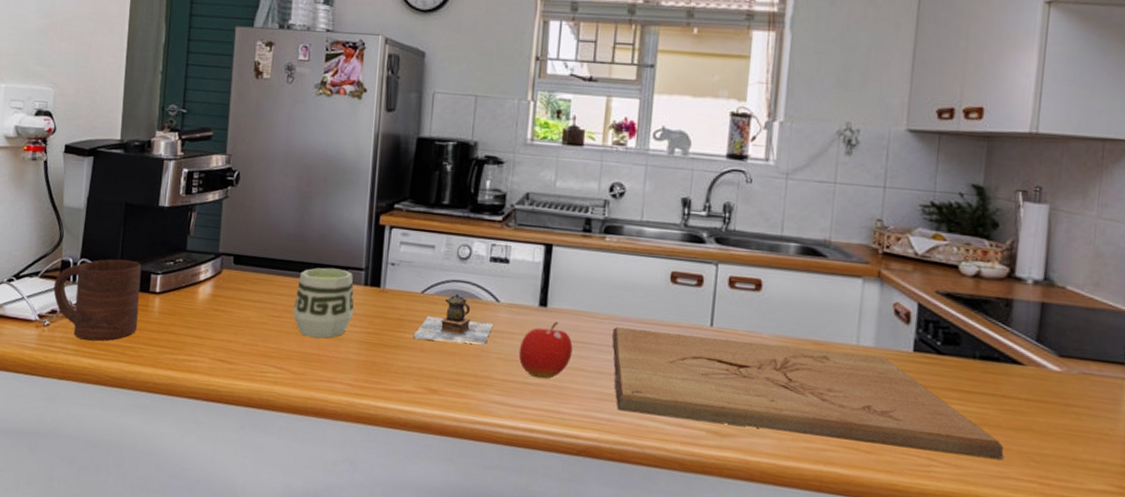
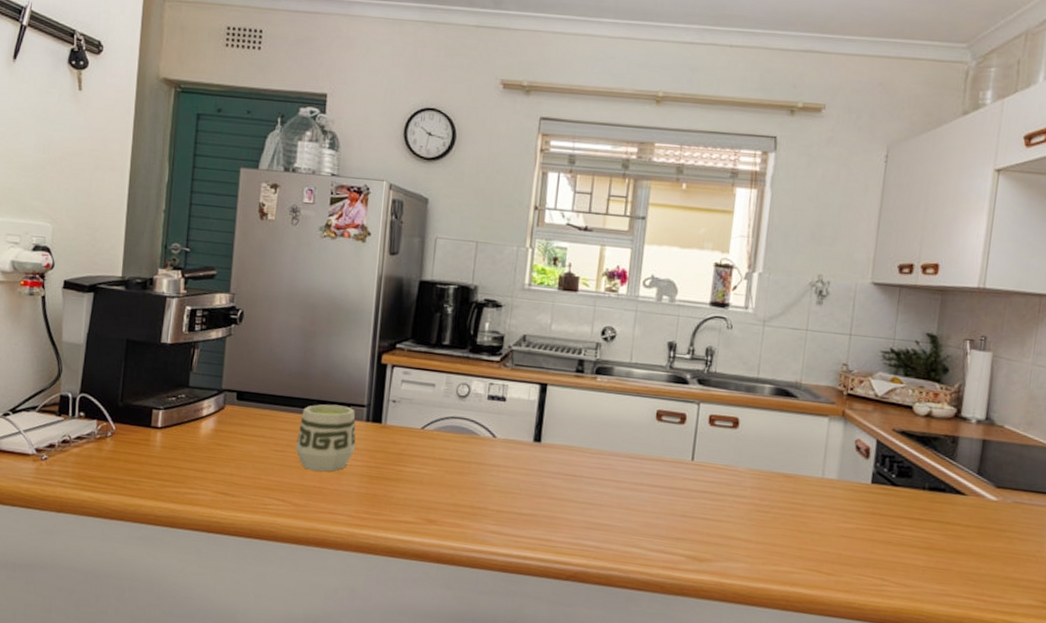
cup: present [53,259,142,342] -> none [51,394,143,475]
teapot: present [413,293,493,345] -> none [413,429,490,478]
fruit: present [518,321,573,379] -> none [513,456,565,510]
cutting board: present [612,327,1004,459] -> none [601,461,947,579]

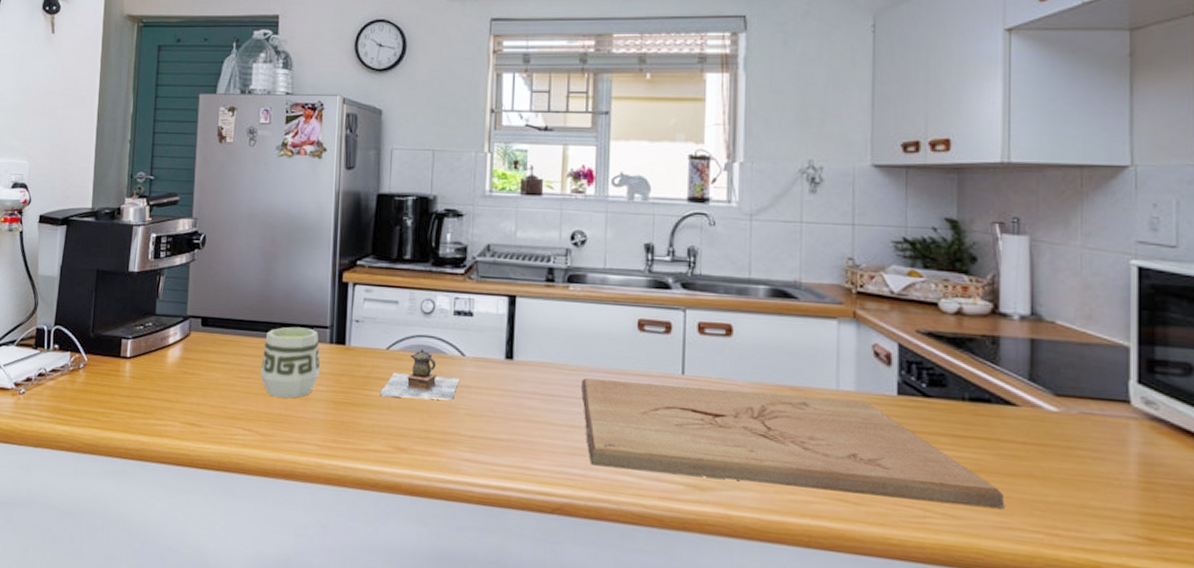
teapot: none [413,429,490,478] -> present [380,348,459,401]
cutting board: none [601,461,947,579] -> present [581,378,1005,508]

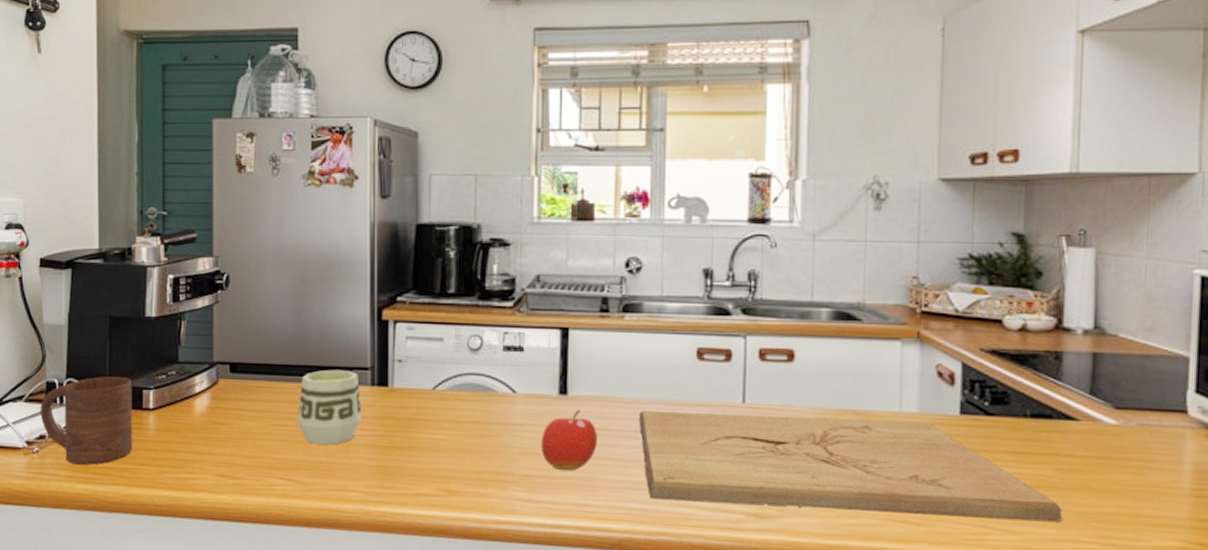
cup: none [29,325,113,408] -> present [40,376,133,465]
teapot: present [380,348,459,401] -> none [427,387,511,440]
fruit: none [486,374,541,435] -> present [540,409,598,472]

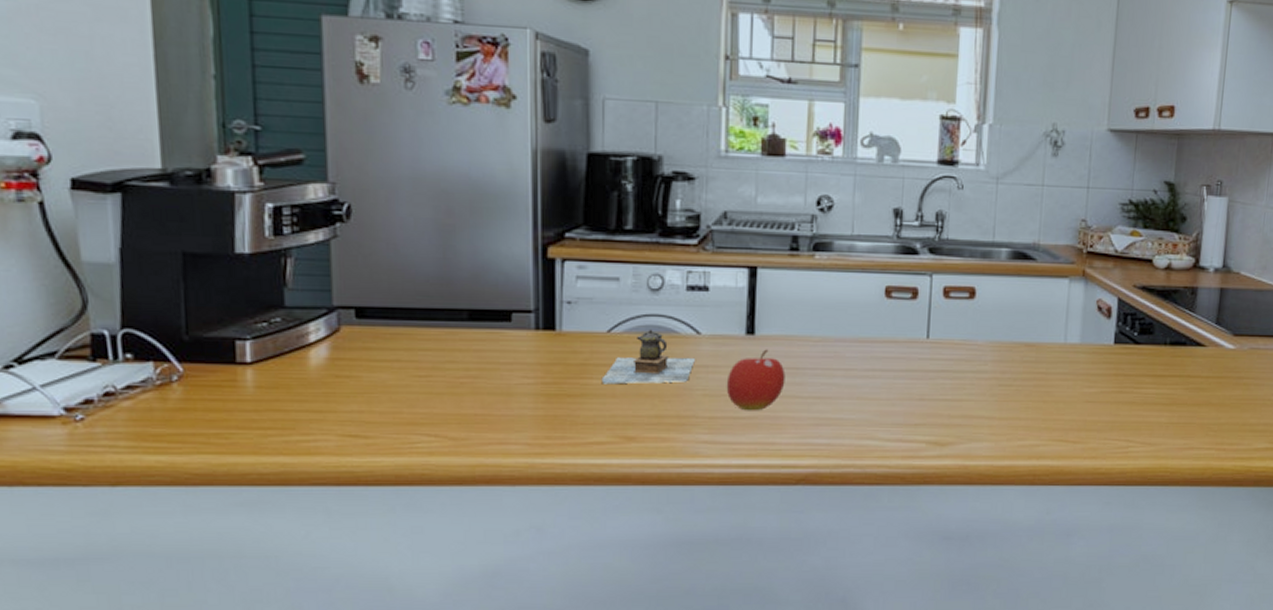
cup: present [40,376,133,465] -> none [82,326,225,432]
cup: present [297,369,362,445] -> none [444,313,525,395]
teapot: none [427,387,511,440] -> present [601,329,695,384]
cutting board: present [639,411,1063,521] -> none [827,348,1189,434]

